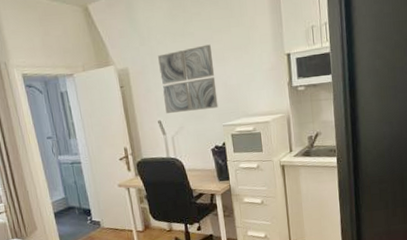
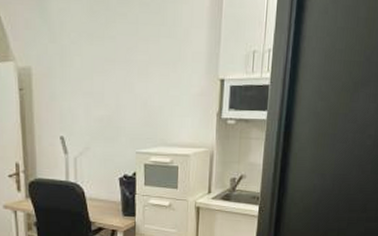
wall art: present [158,44,219,113] -> none [69,53,134,131]

